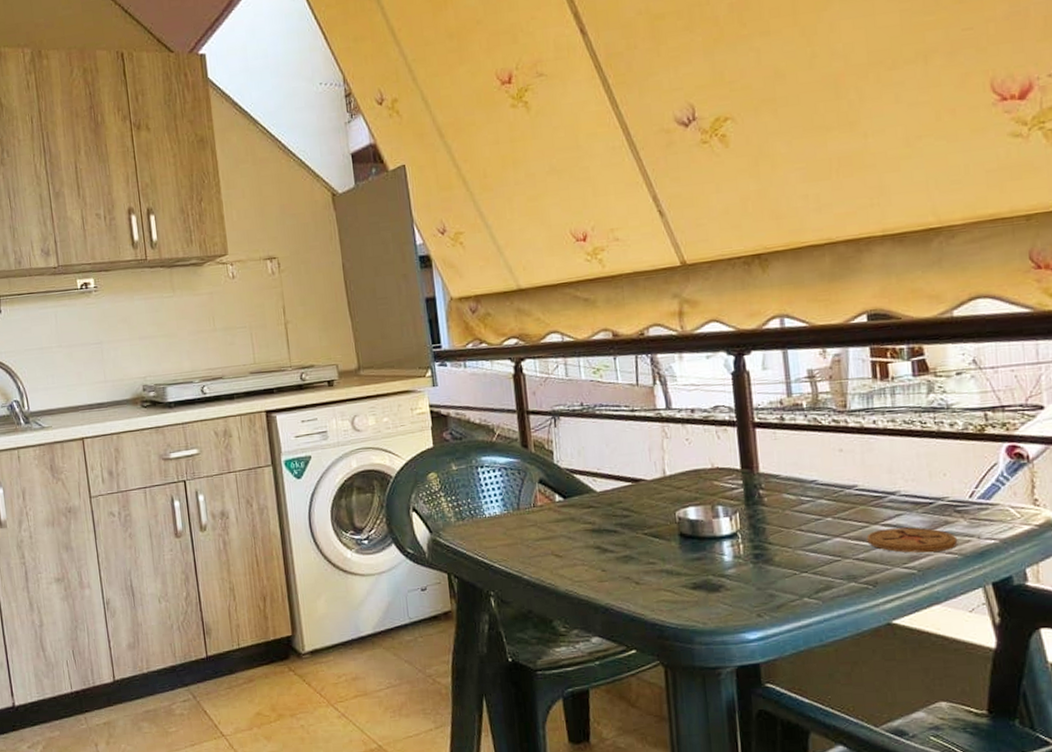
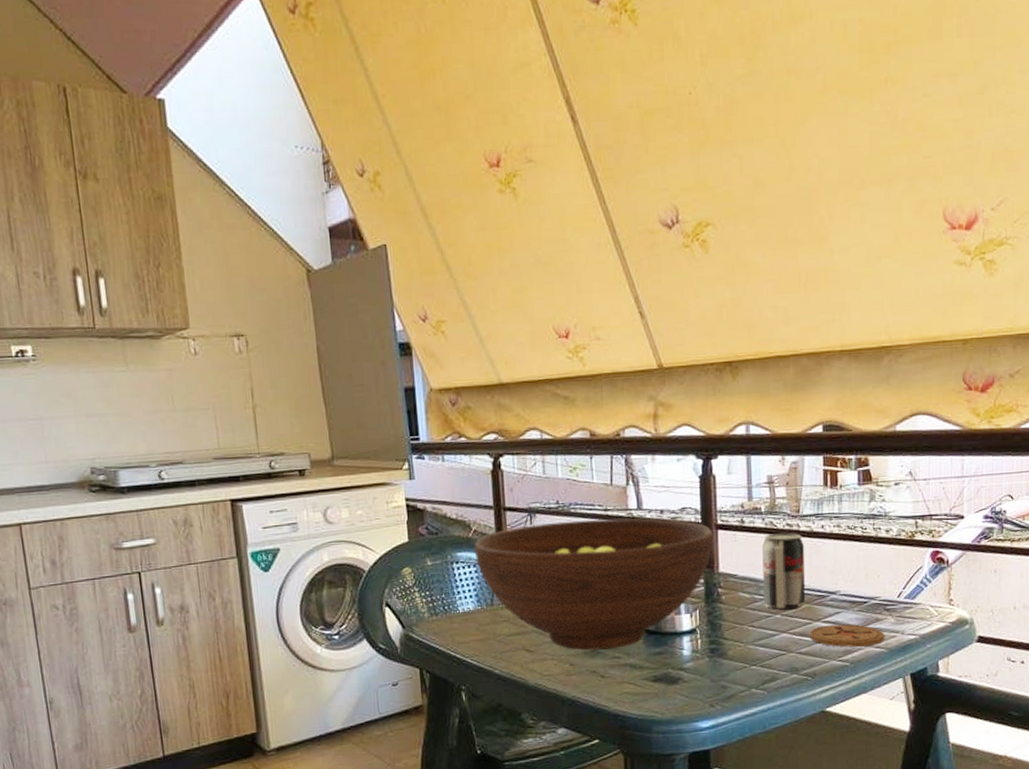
fruit bowl: none [498,418,751,556] -> present [474,518,714,651]
beverage can: none [806,429,860,514] -> present [762,532,805,611]

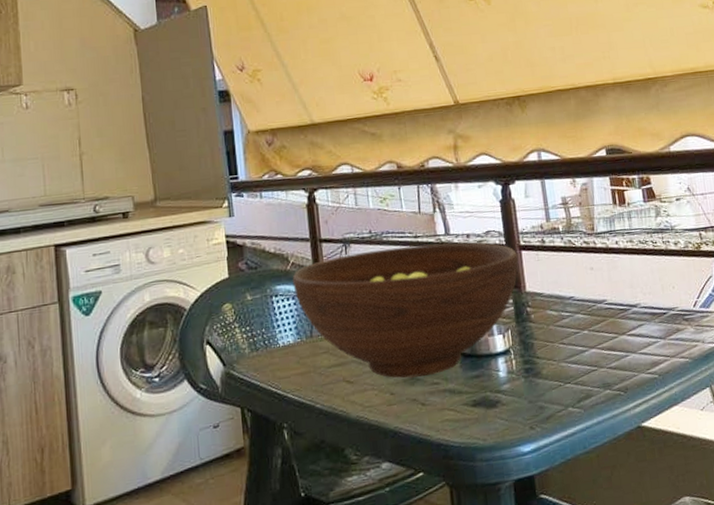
beverage can: present [762,532,805,611] -> none [563,249,609,327]
coaster: present [809,624,885,647] -> none [616,336,688,360]

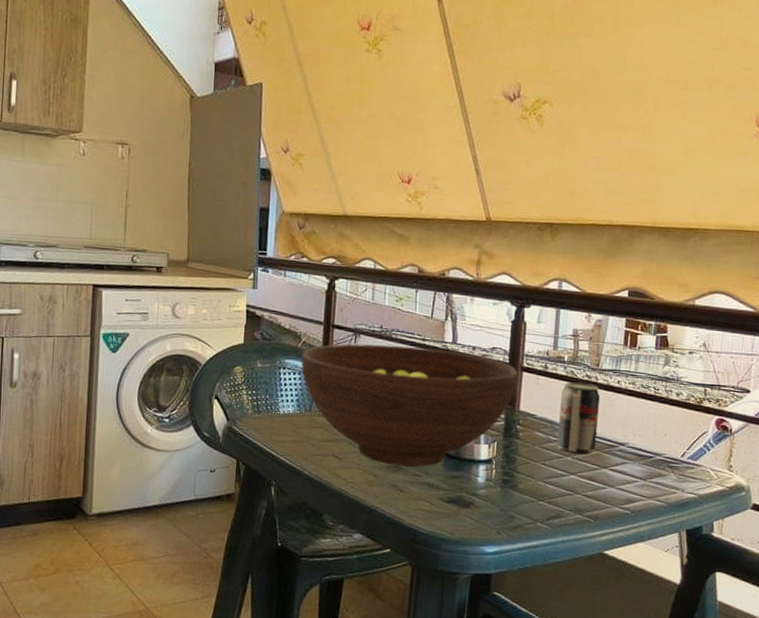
beverage can: none [563,249,609,327] -> present [557,382,601,455]

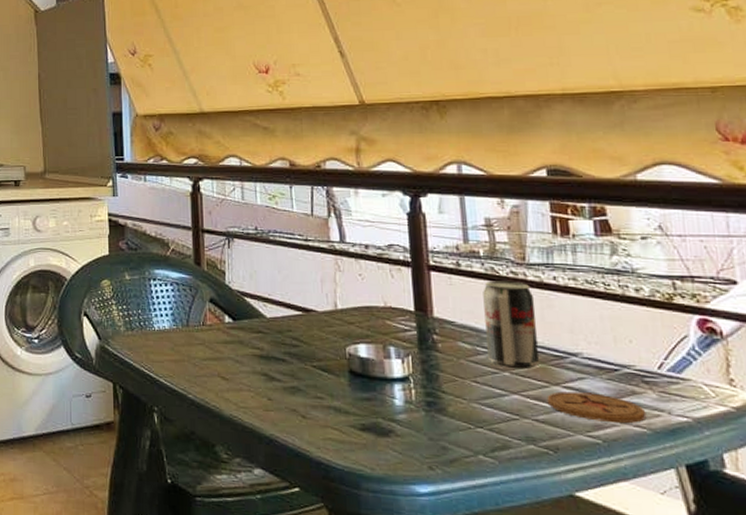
fruit bowl: present [301,343,518,467] -> none [171,248,426,388]
coaster: none [595,473,666,499] -> present [546,391,647,424]

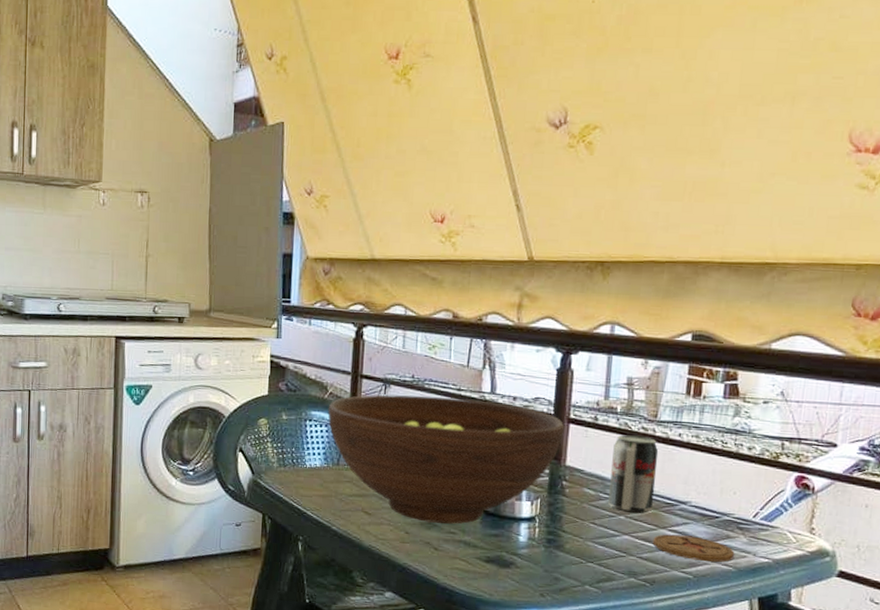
fruit bowl: none [171,248,426,388] -> present [327,394,564,524]

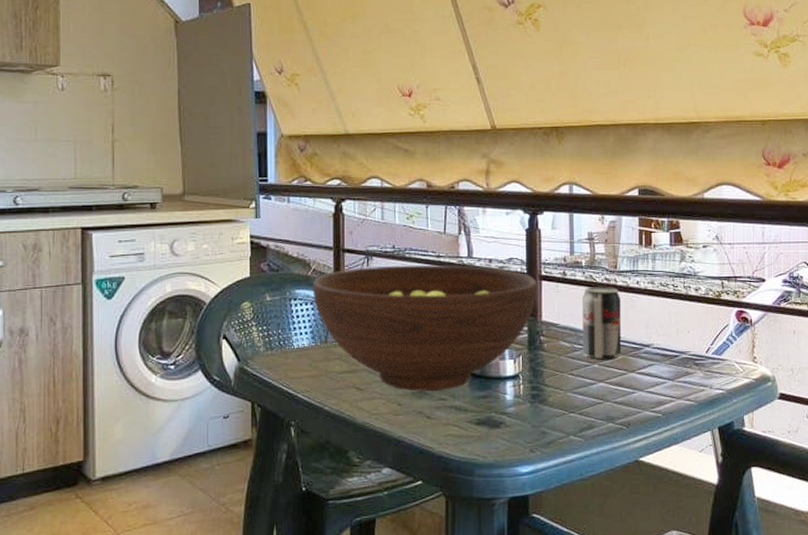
coaster: present [652,534,735,562] -> none [624,376,695,399]

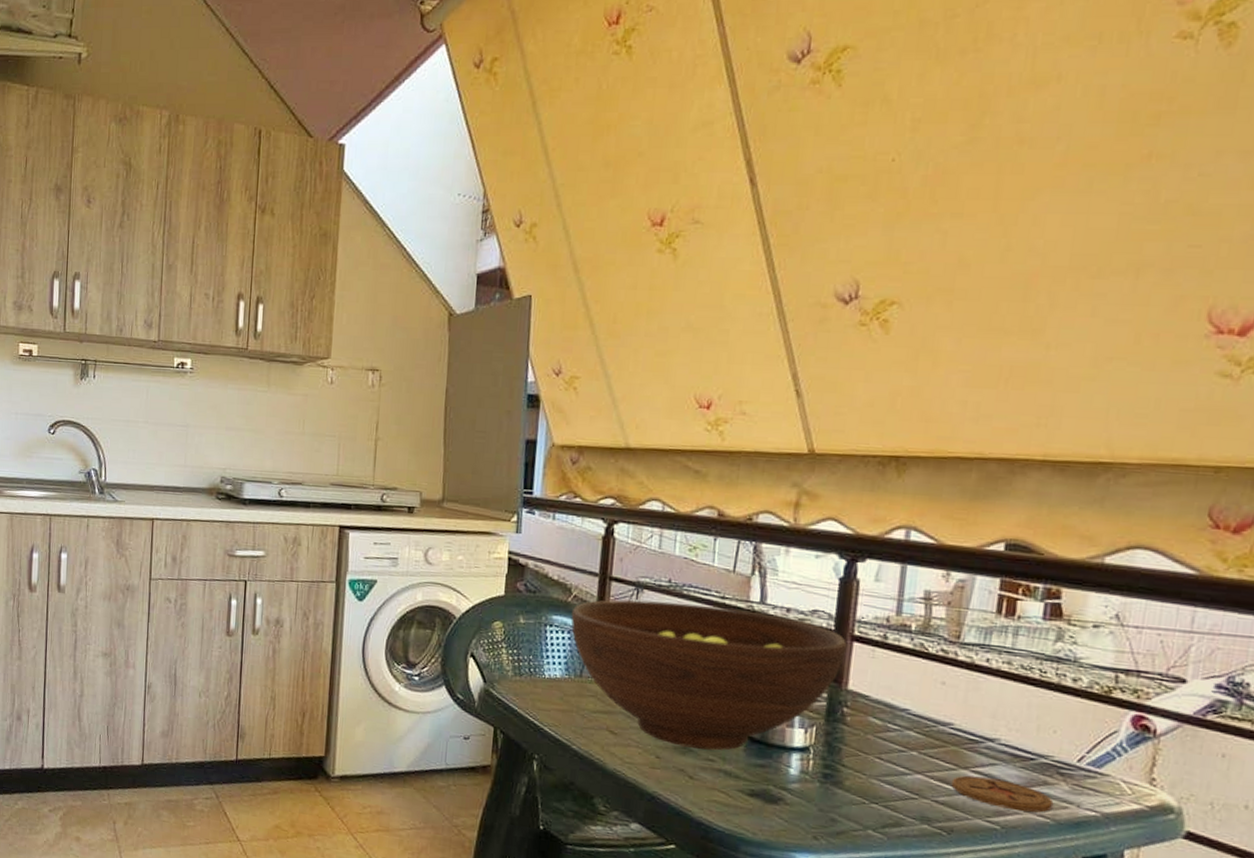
beverage can: present [582,286,622,361] -> none [898,657,961,750]
coaster: none [624,376,695,399] -> present [951,775,1054,813]

